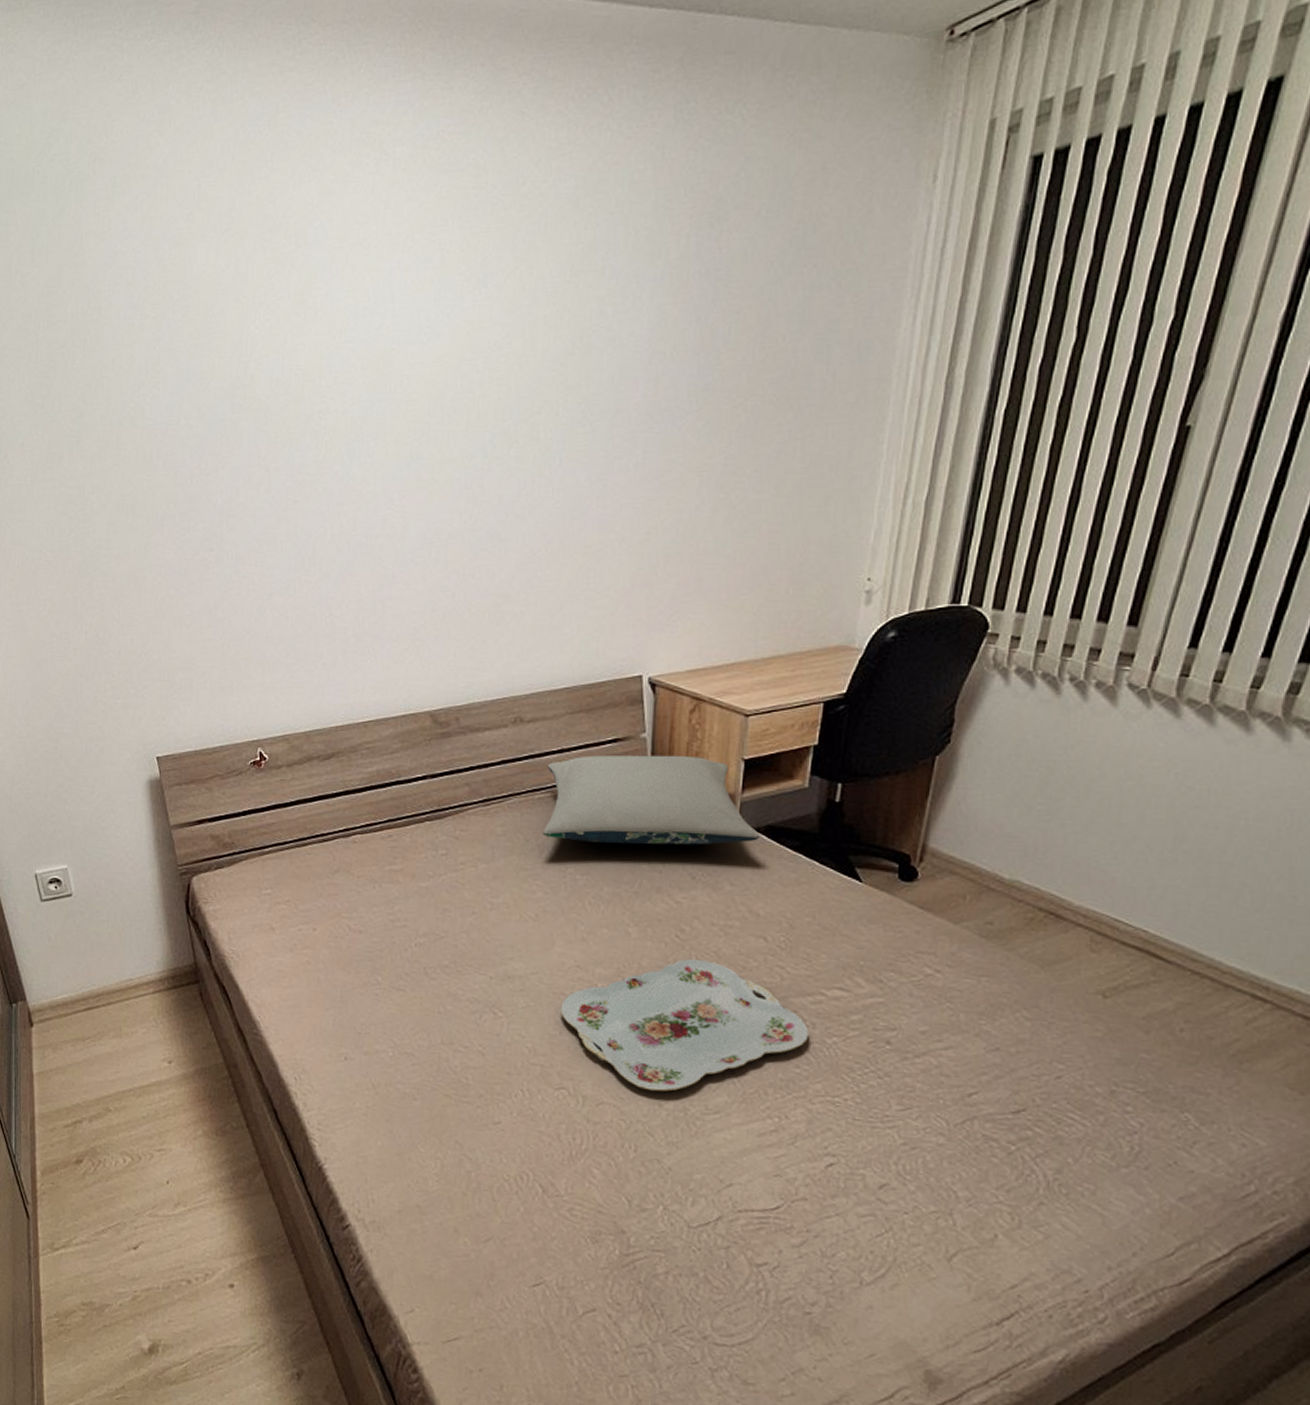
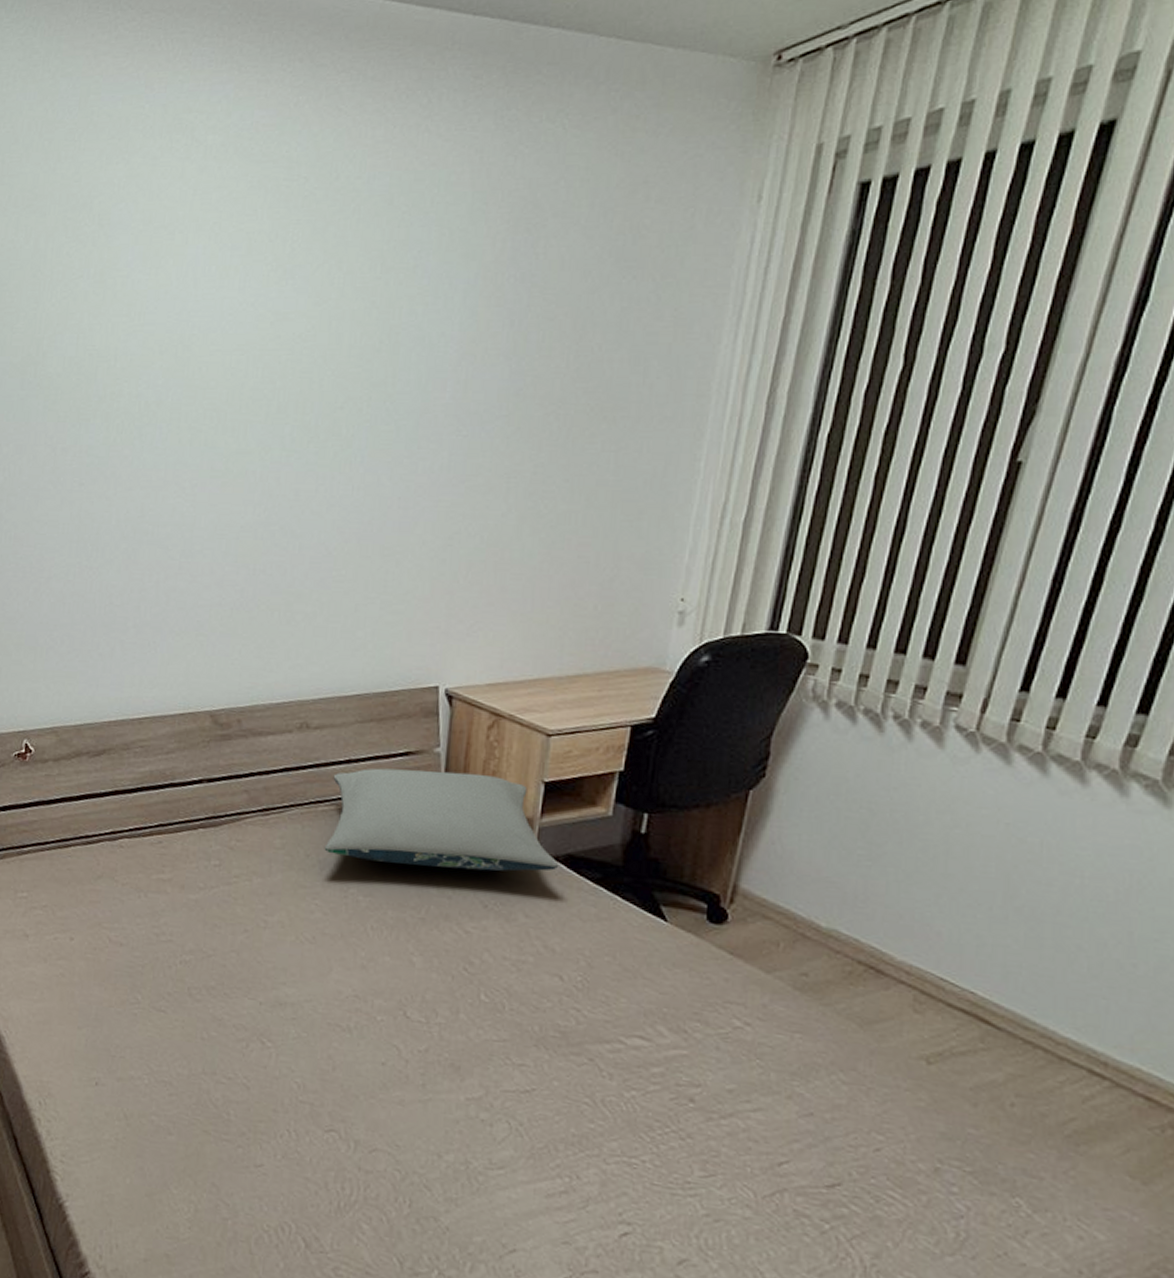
serving tray: present [561,958,809,1092] -> none [335,994,606,1141]

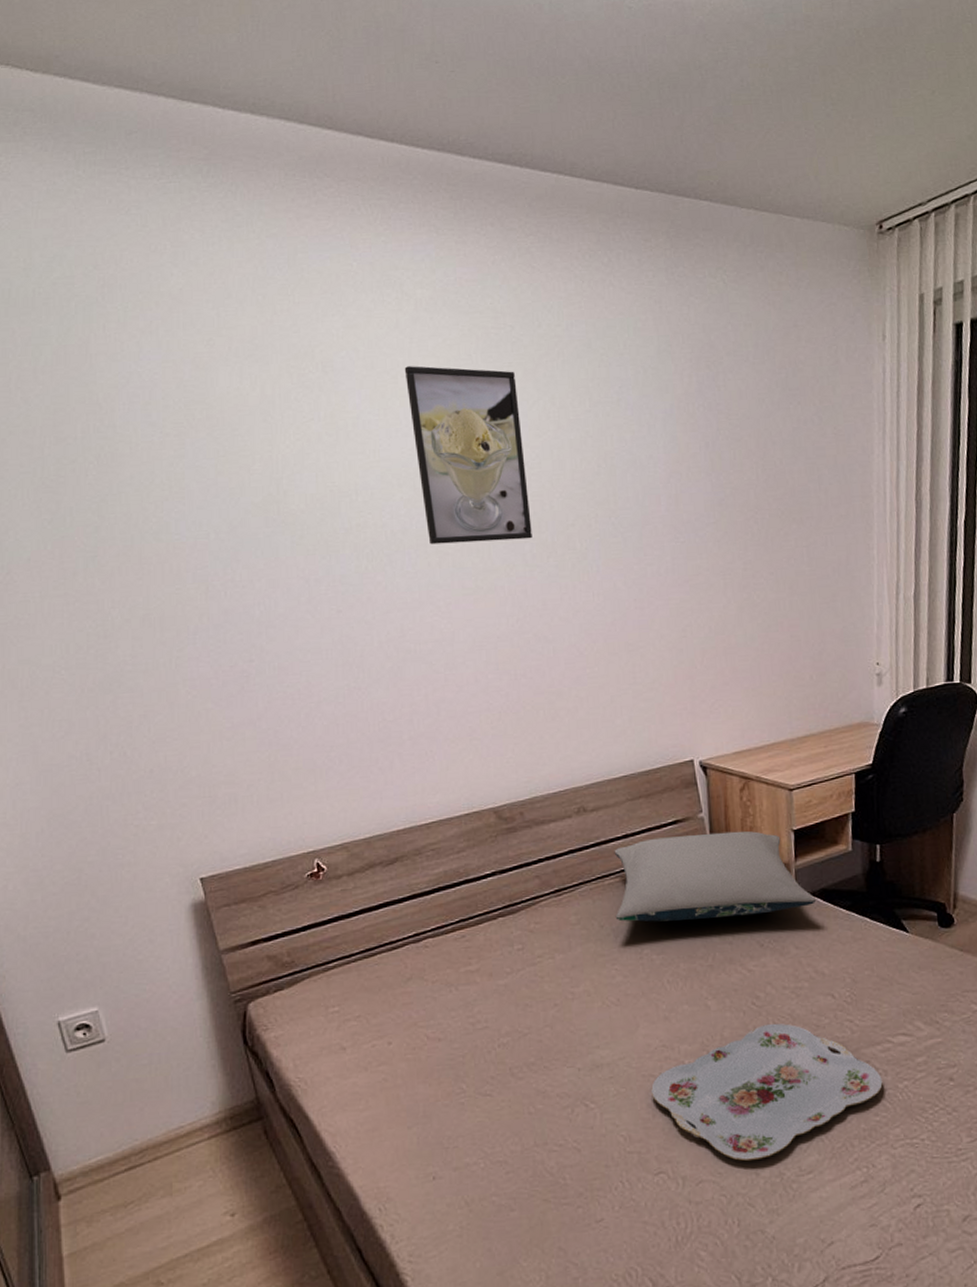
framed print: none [182,221,302,420] -> present [404,366,532,545]
serving tray: none [335,994,606,1141] -> present [651,1023,883,1162]

